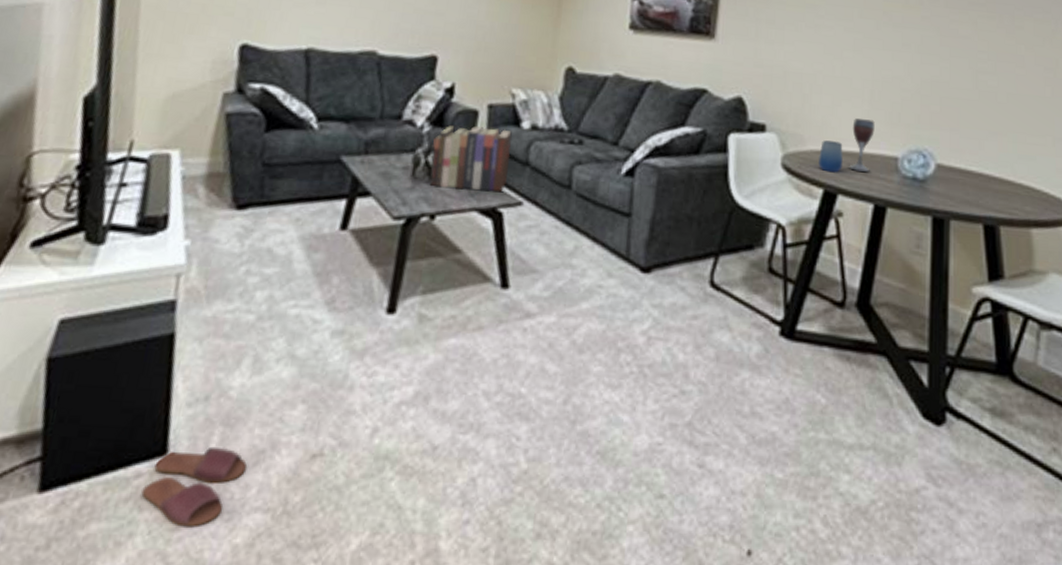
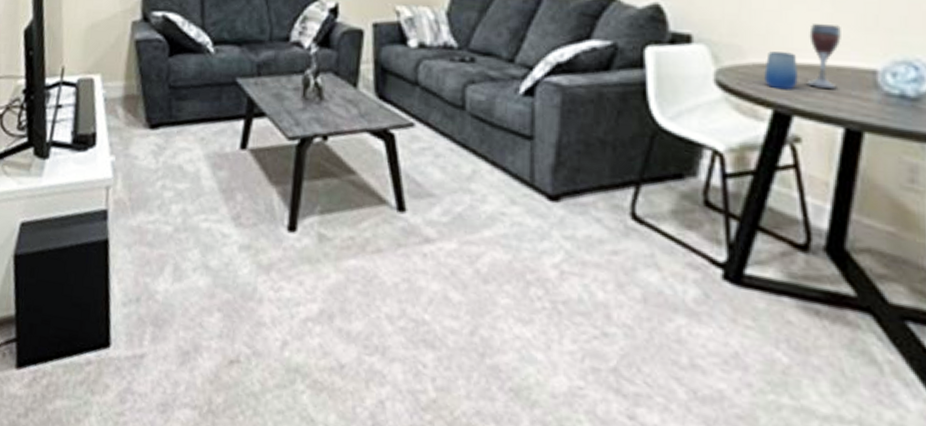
slippers: present [141,446,247,527] -> none [92,343,175,414]
books: present [429,126,512,193] -> none [320,46,399,114]

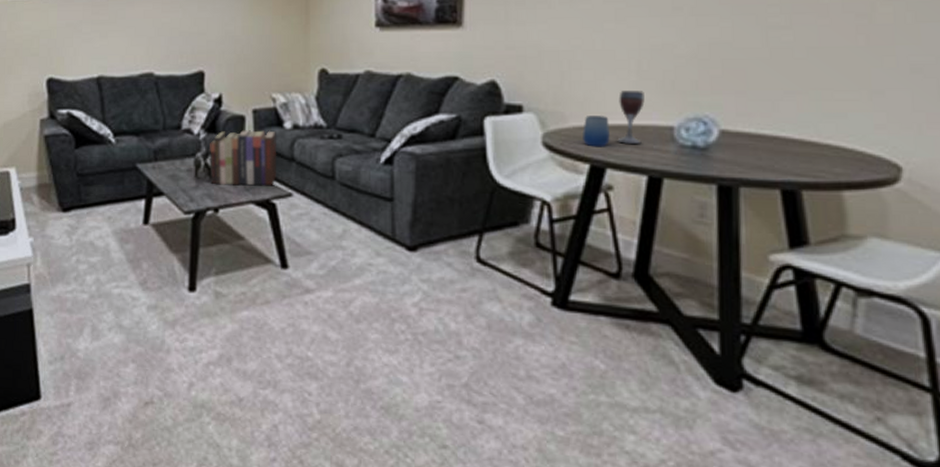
books: none [320,46,399,114] -> present [210,130,277,186]

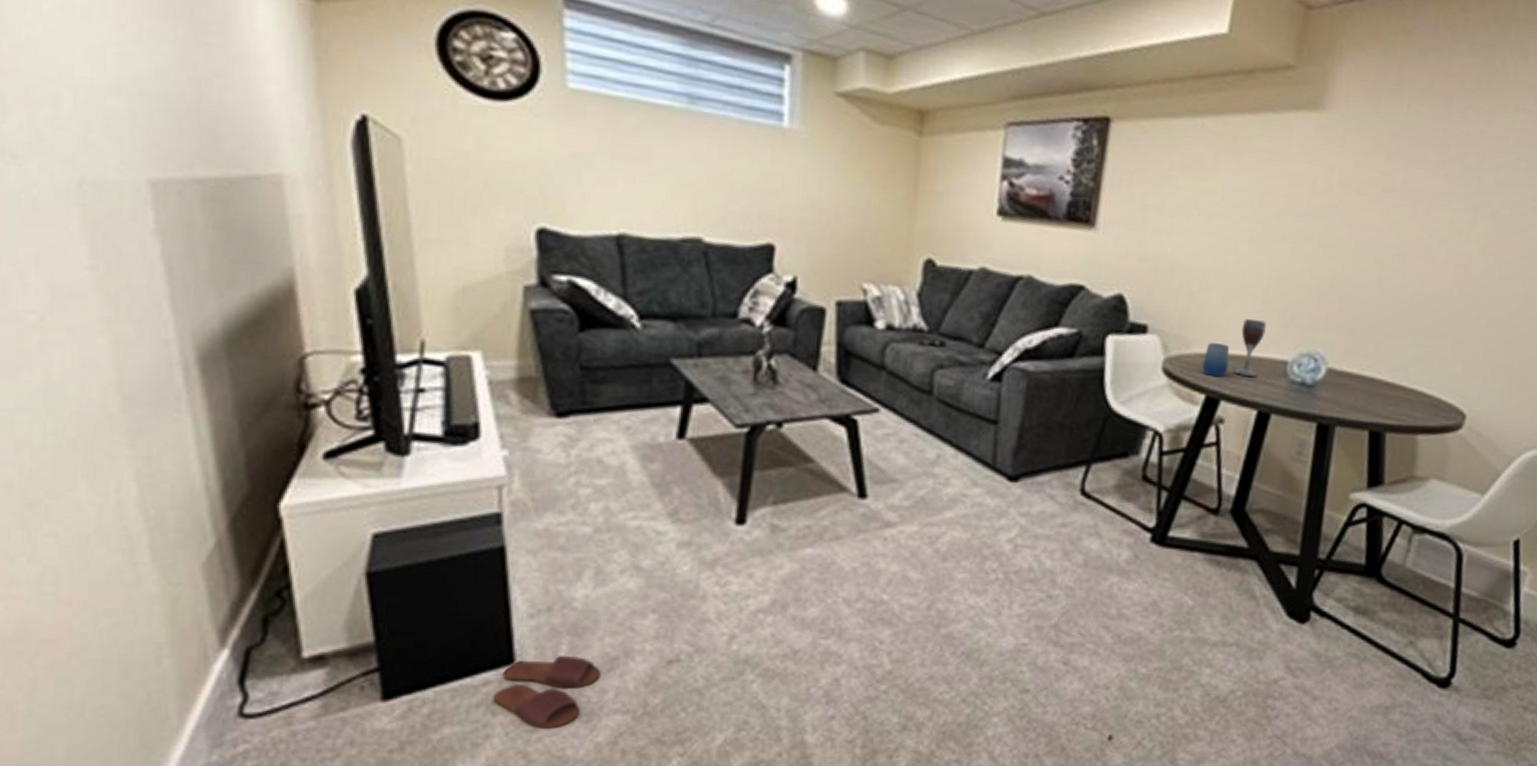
slippers: none [27,394,98,453] -> present [492,655,600,729]
books: present [210,130,277,186] -> none [774,325,865,399]

